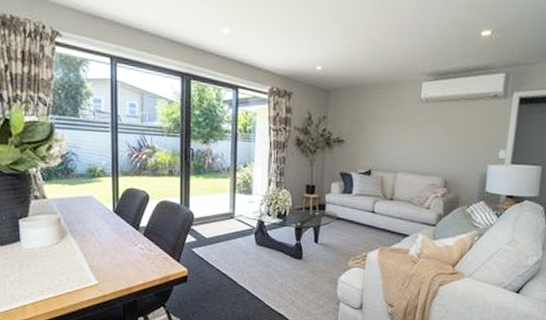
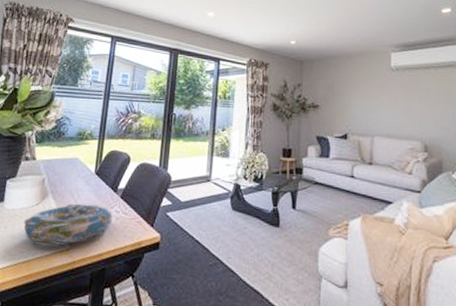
decorative bowl: none [46,241,138,281] -> present [24,203,113,245]

